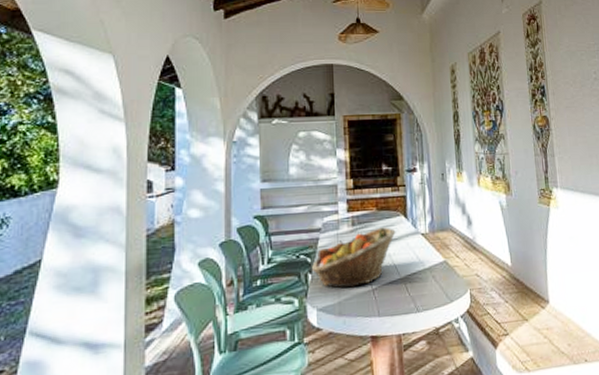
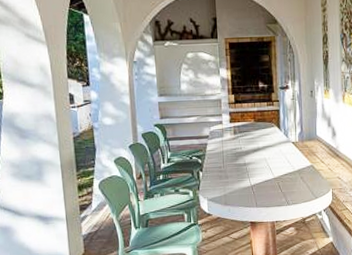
fruit basket: present [312,227,396,288] -> none [202,136,271,184]

